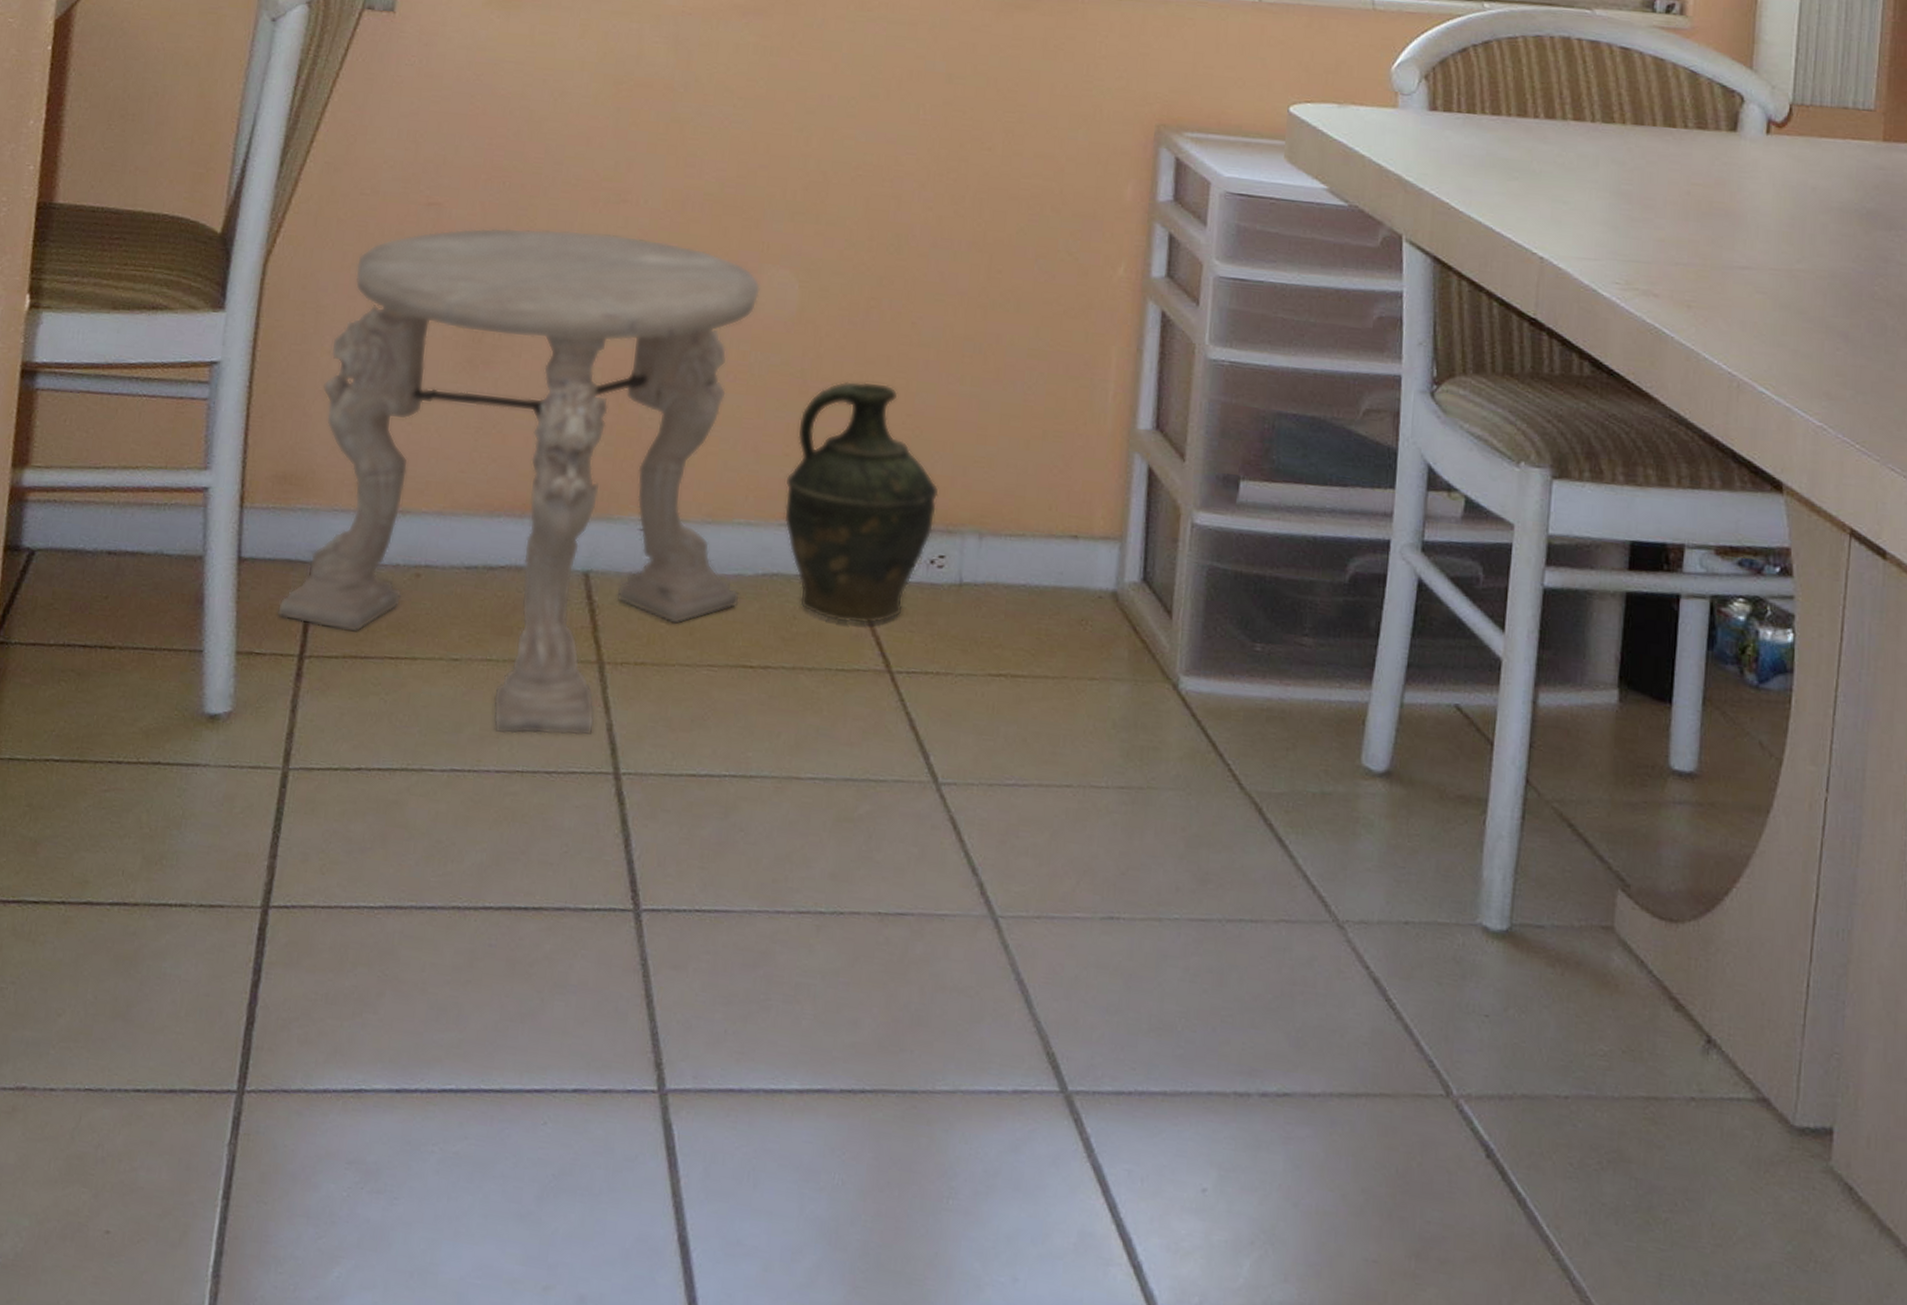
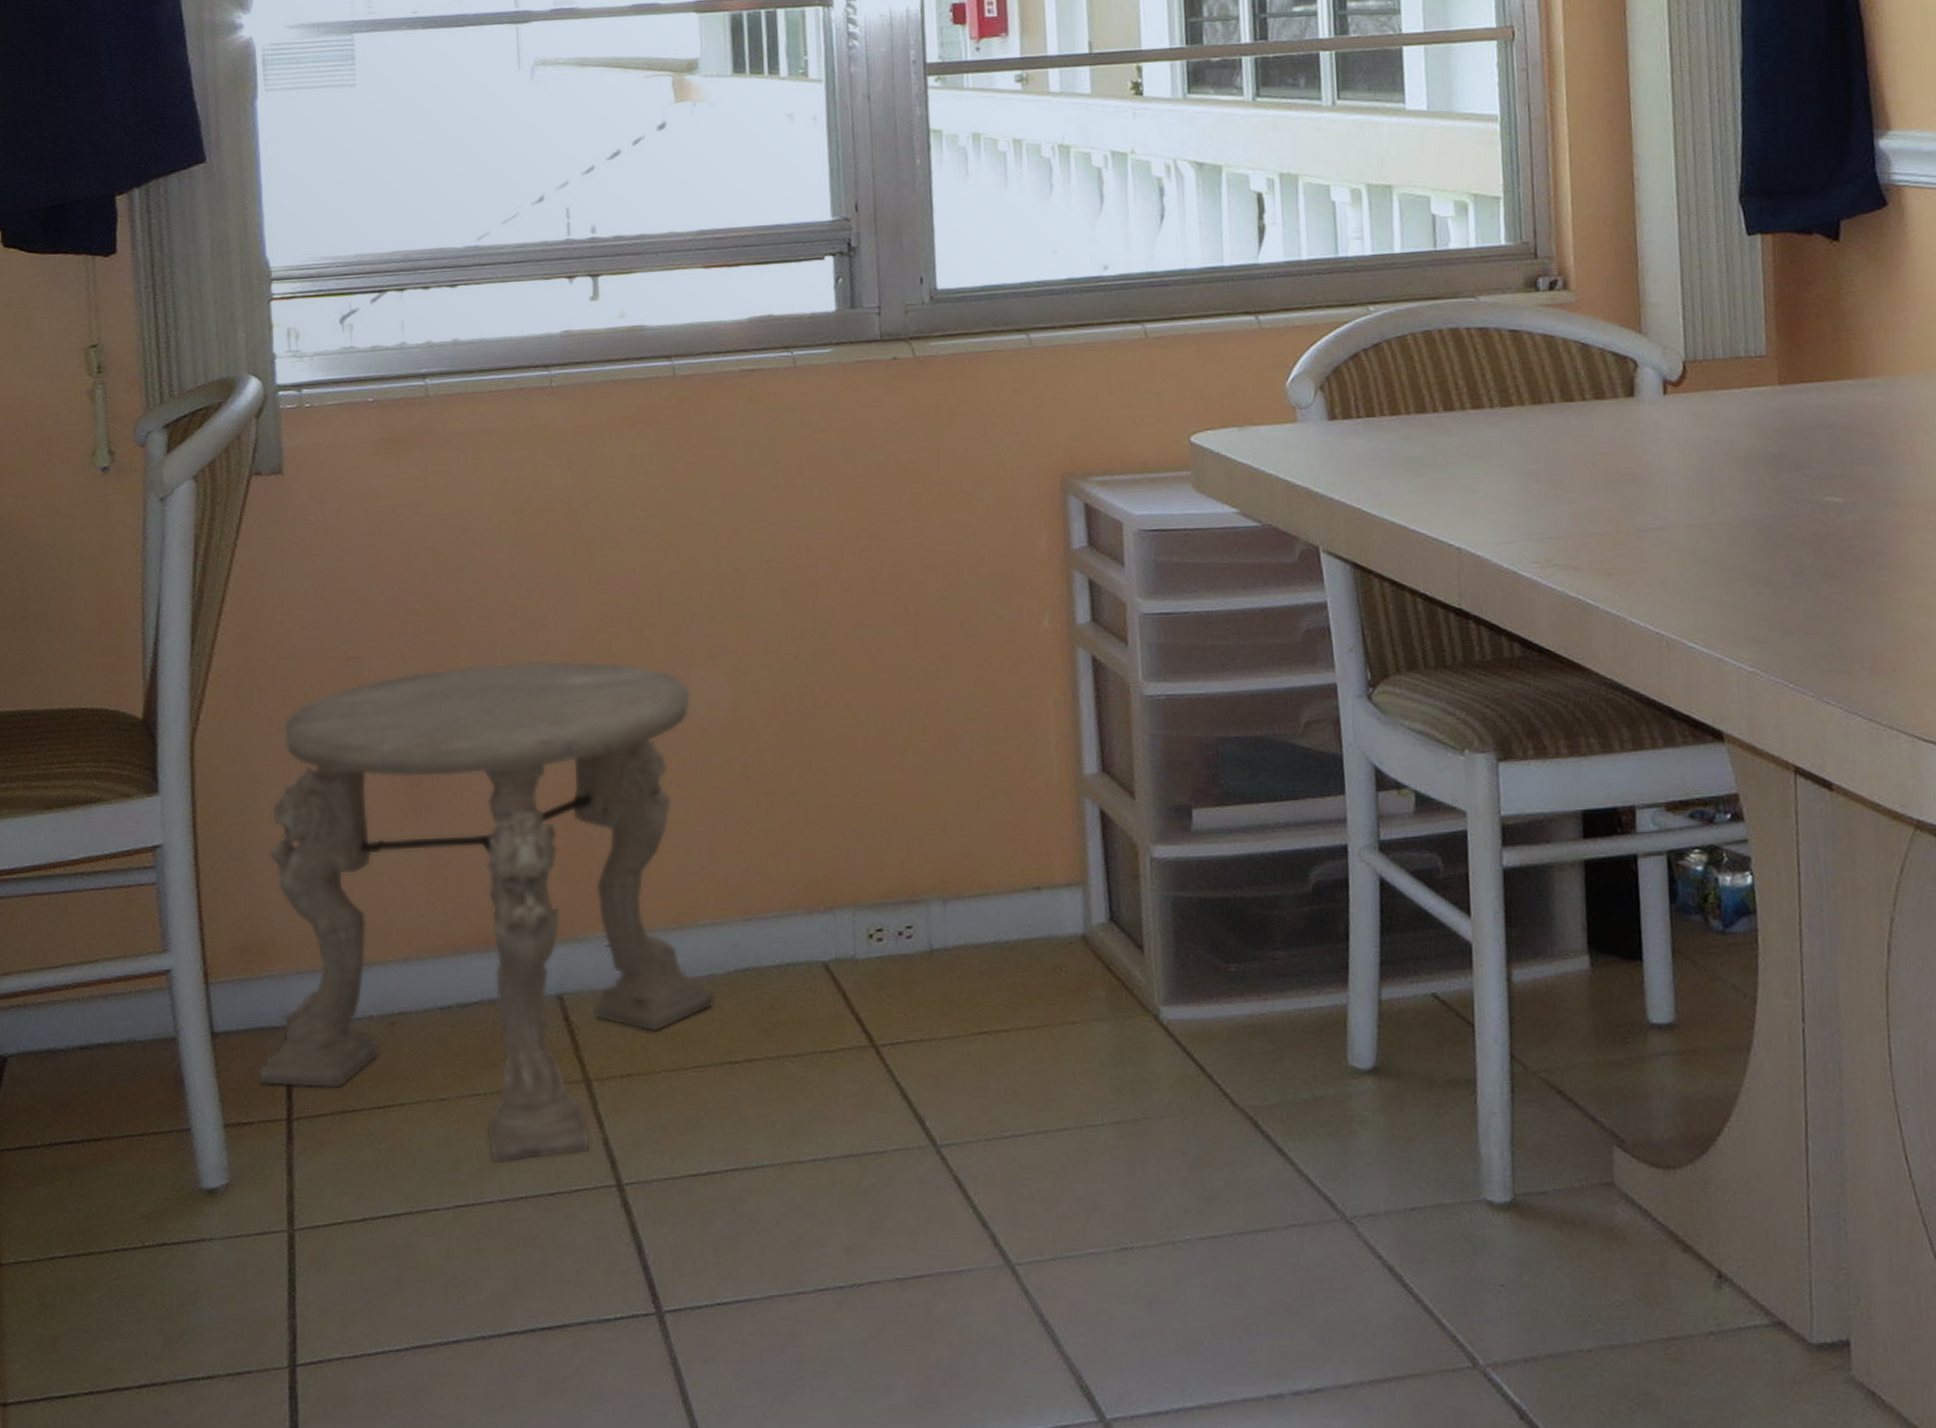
ceramic jug: present [783,380,939,625] -> none [744,767,898,1006]

